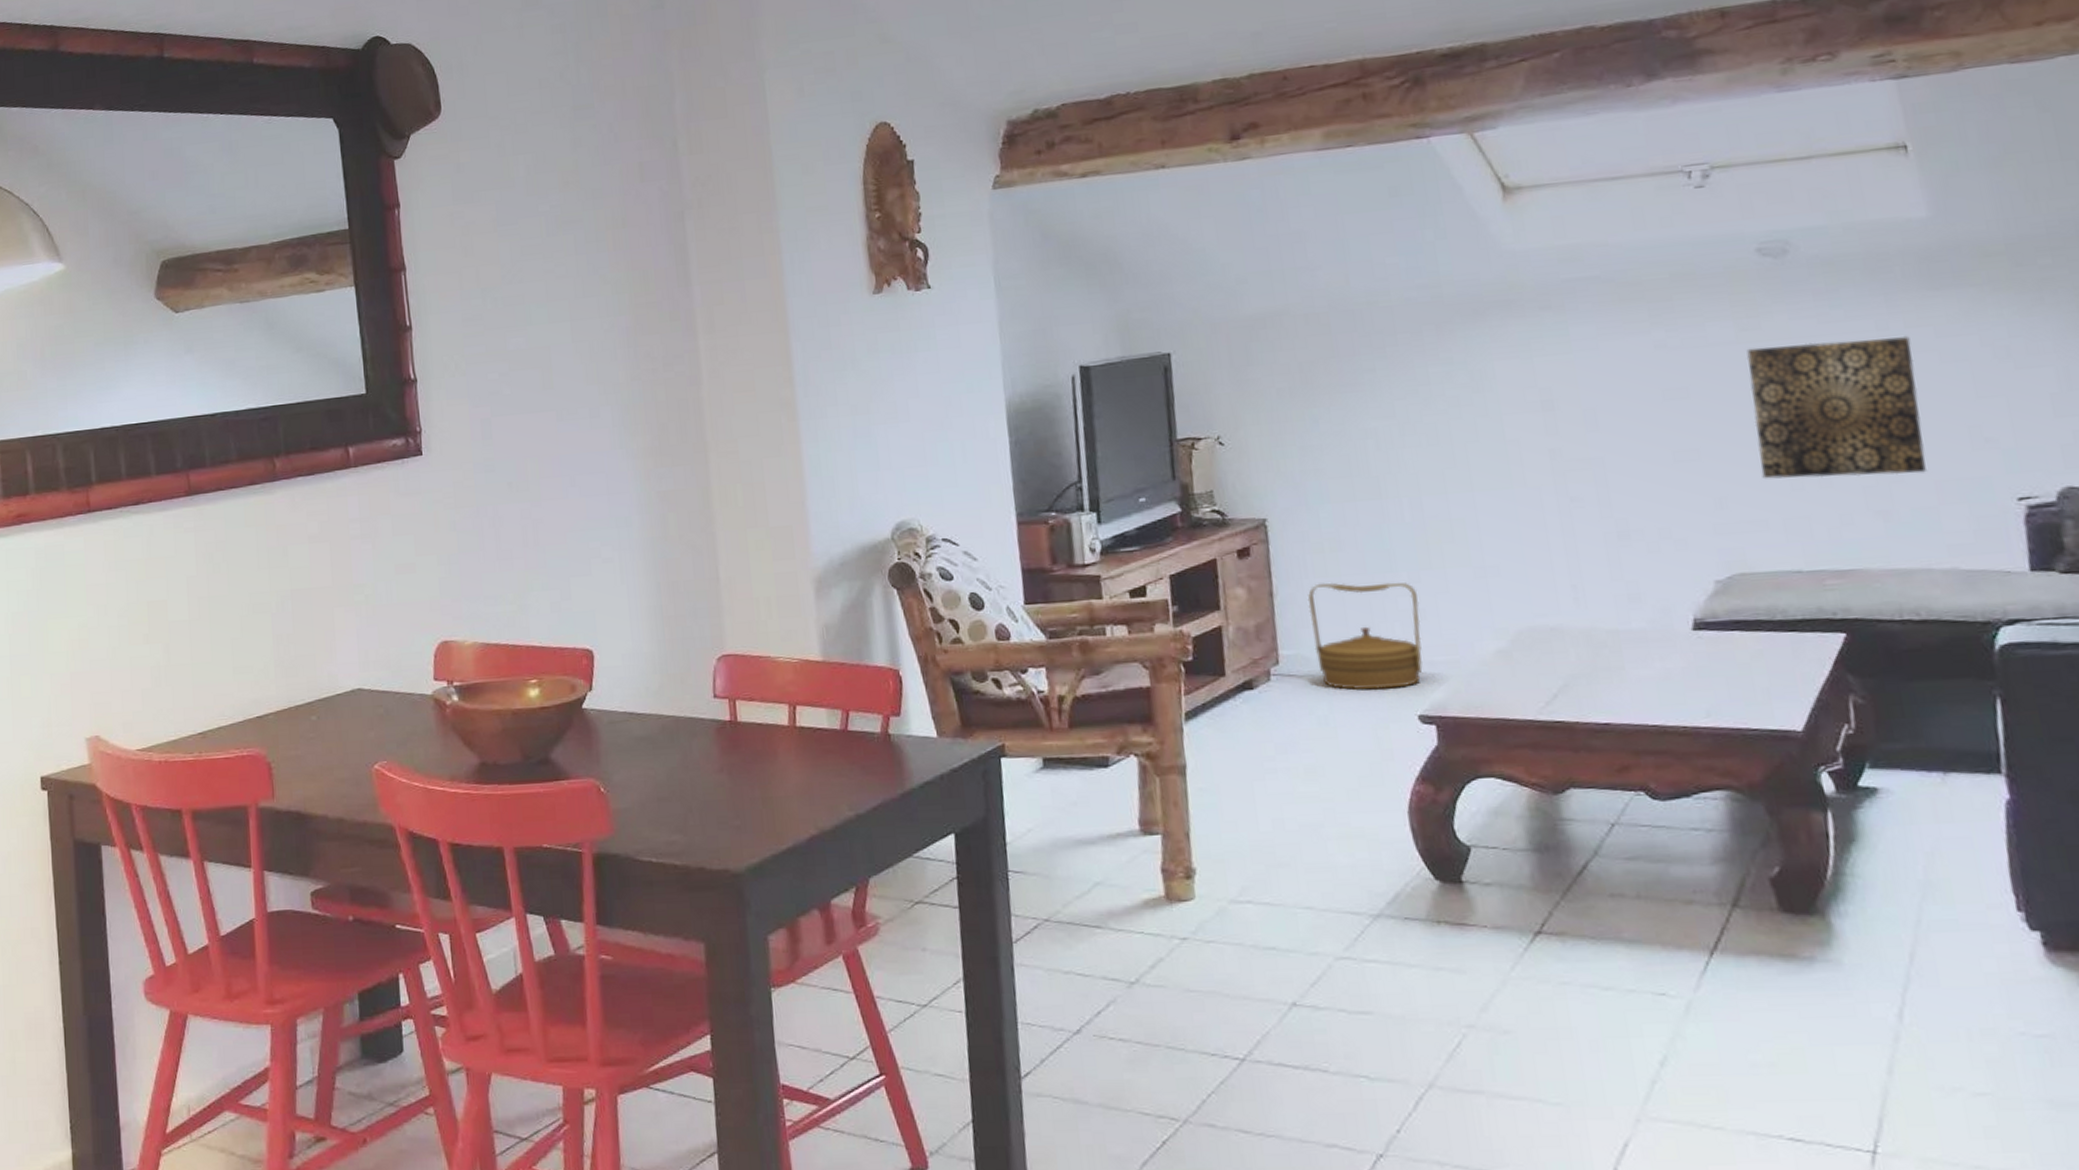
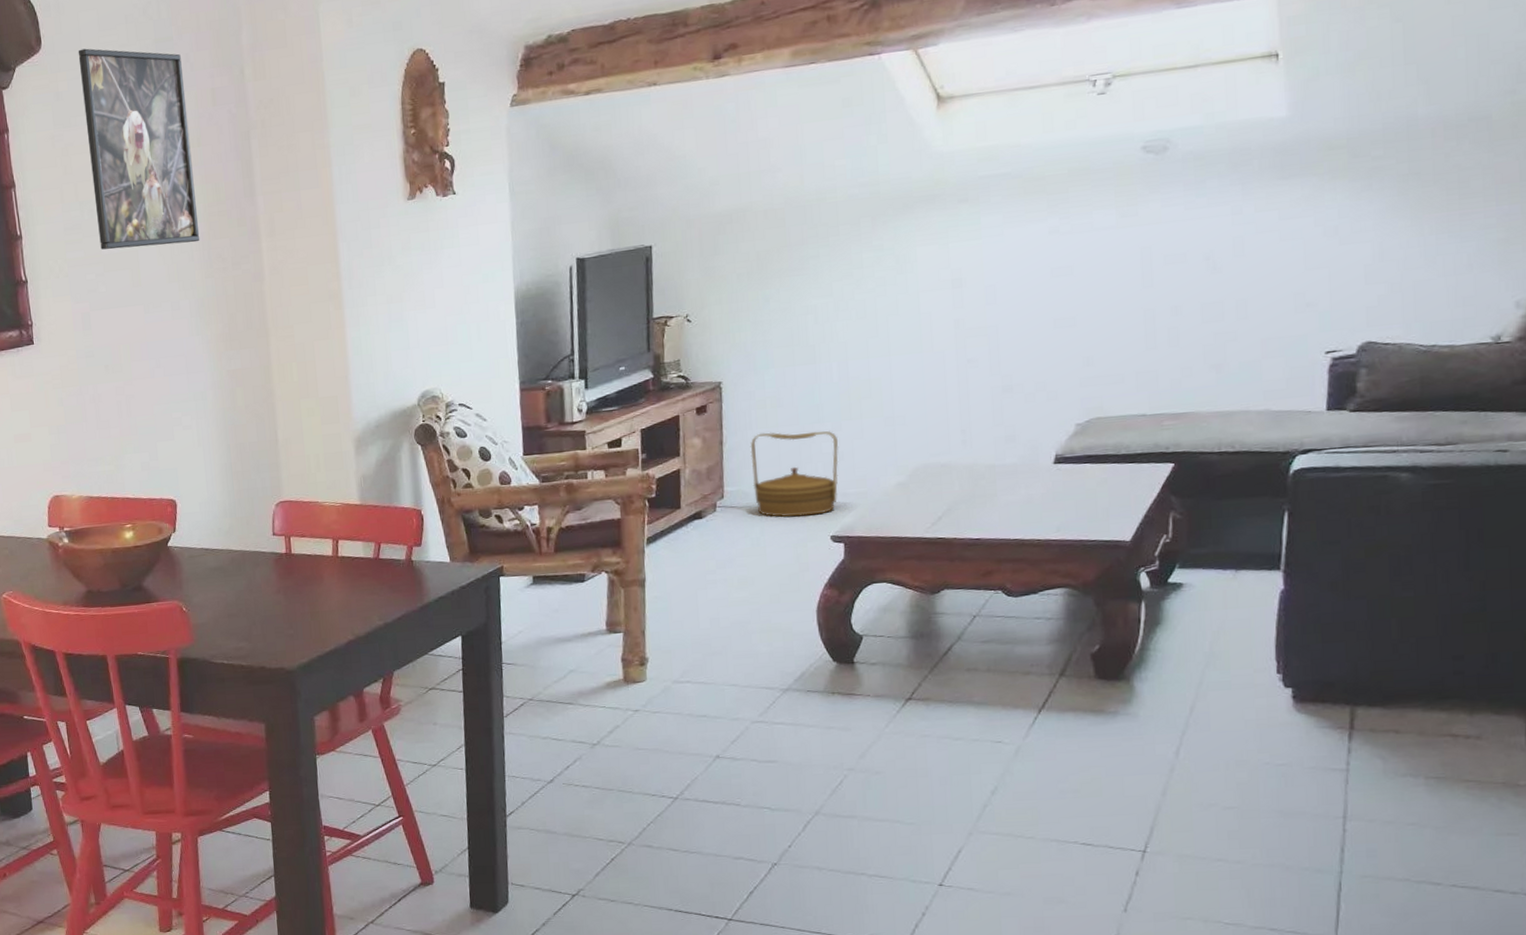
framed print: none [483,115,625,345] -> present [78,48,200,250]
wall art: present [1746,335,1926,479] -> none [1123,218,1259,341]

